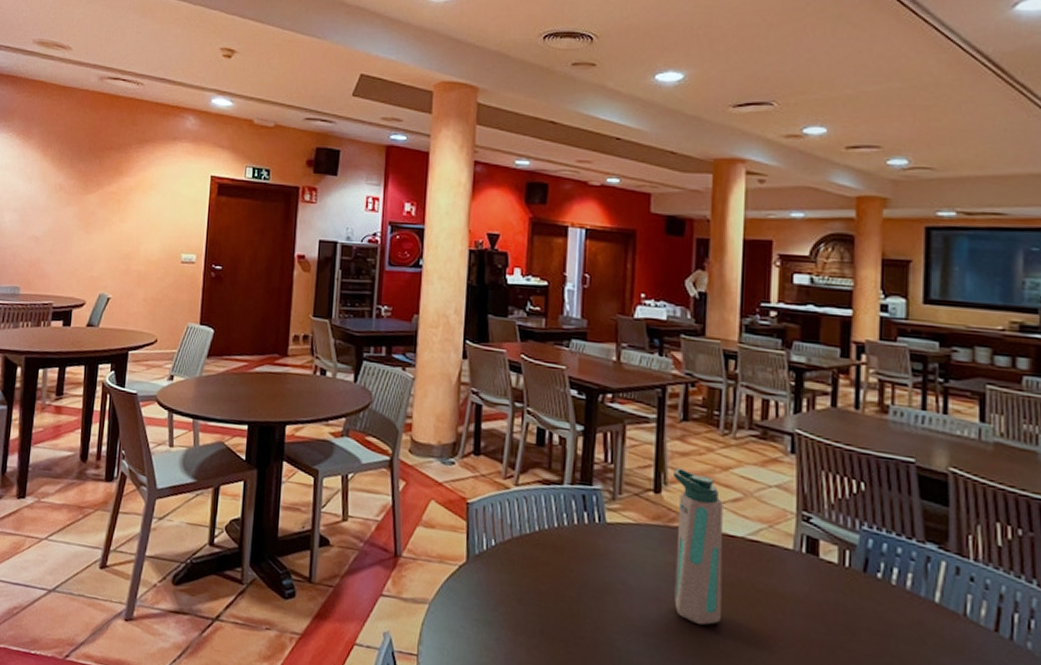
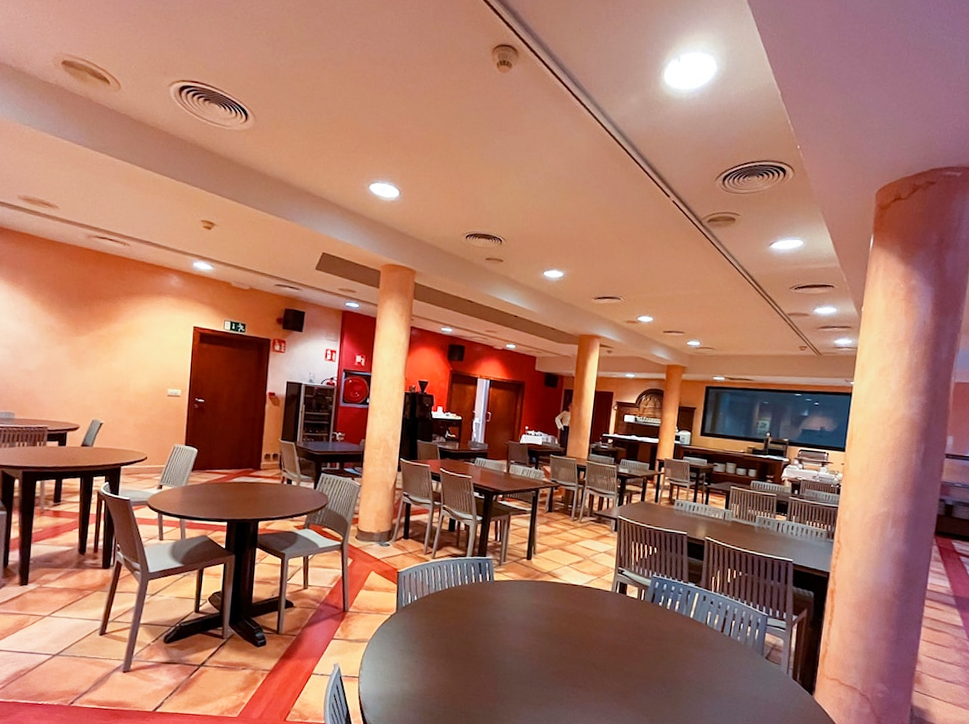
water bottle: present [672,468,723,626] -> none [536,543,570,642]

